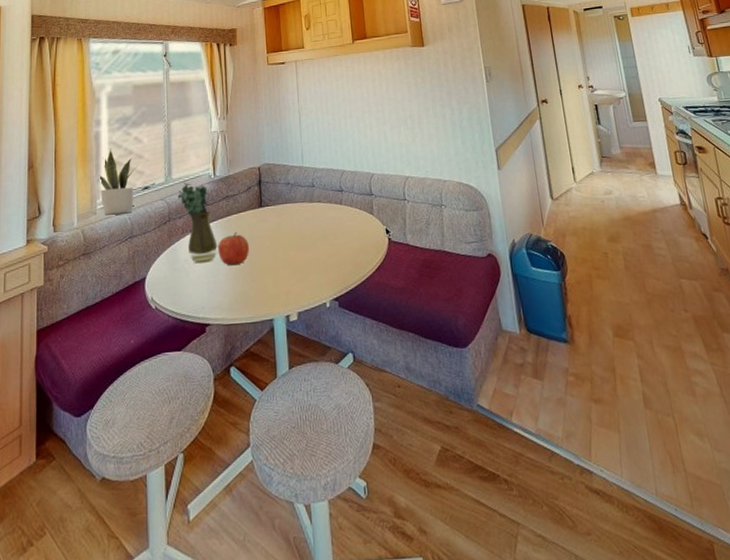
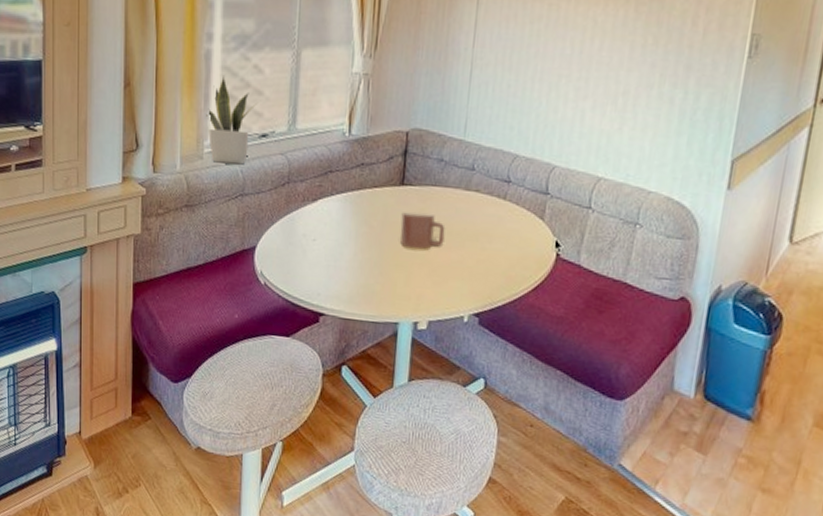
vase: present [178,182,218,265] -> none [301,136,344,243]
fruit: present [218,231,249,265] -> none [343,210,381,251]
mug: none [263,225,300,257] -> present [400,211,445,252]

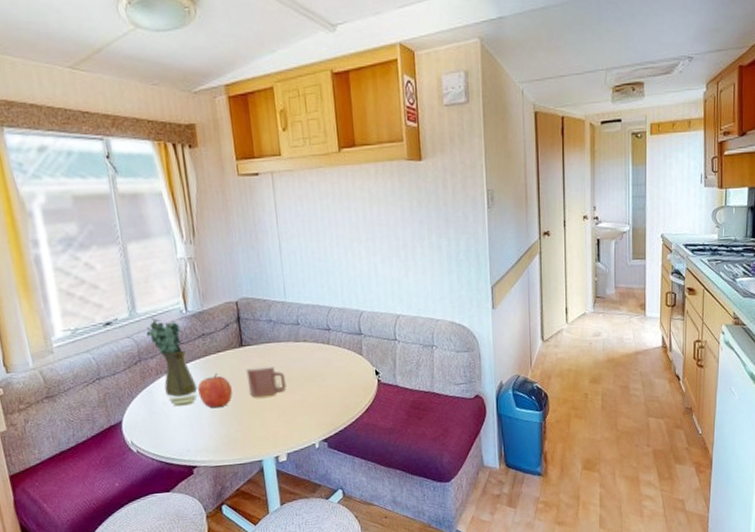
potted plant: present [206,76,258,166] -> none [48,276,96,356]
vase: none [301,136,344,243] -> present [146,318,198,407]
fruit: none [343,210,381,251] -> present [197,372,233,408]

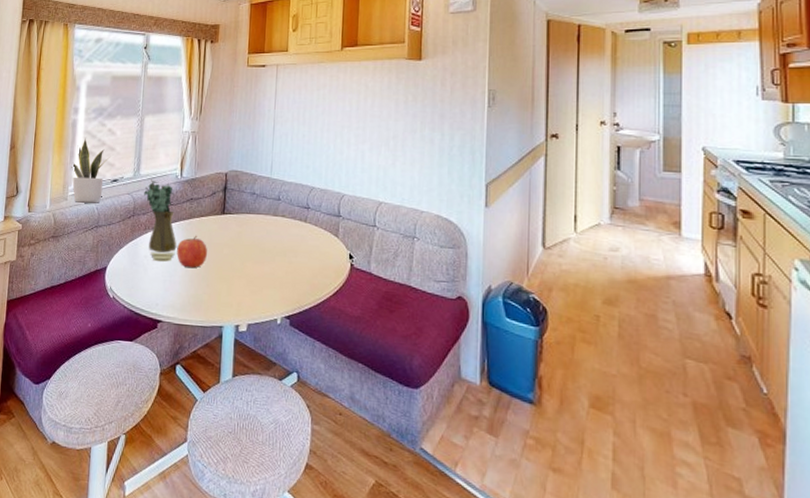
potted plant: none [48,276,96,356] -> present [71,138,111,204]
mug: present [246,366,287,400] -> none [222,234,259,267]

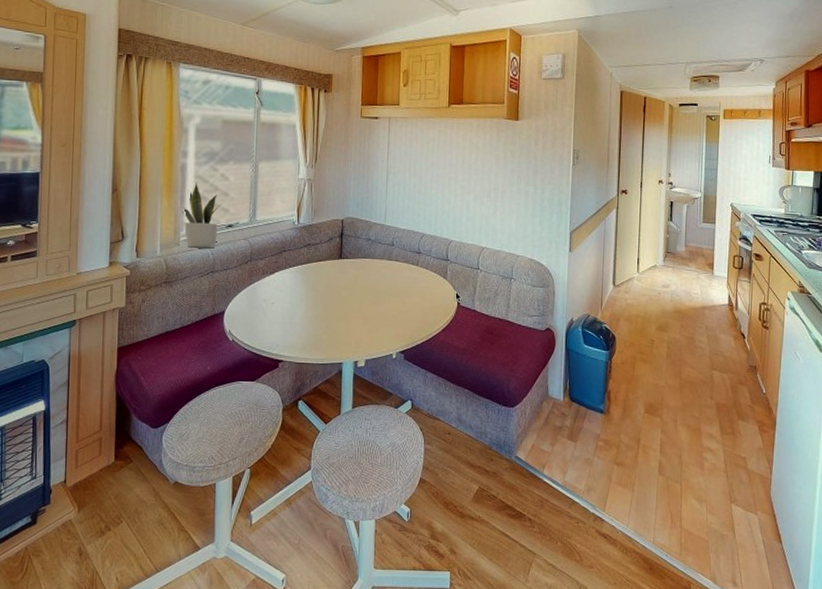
vase: present [144,179,177,263] -> none [261,225,296,306]
fruit: present [176,235,207,268] -> none [296,279,326,309]

